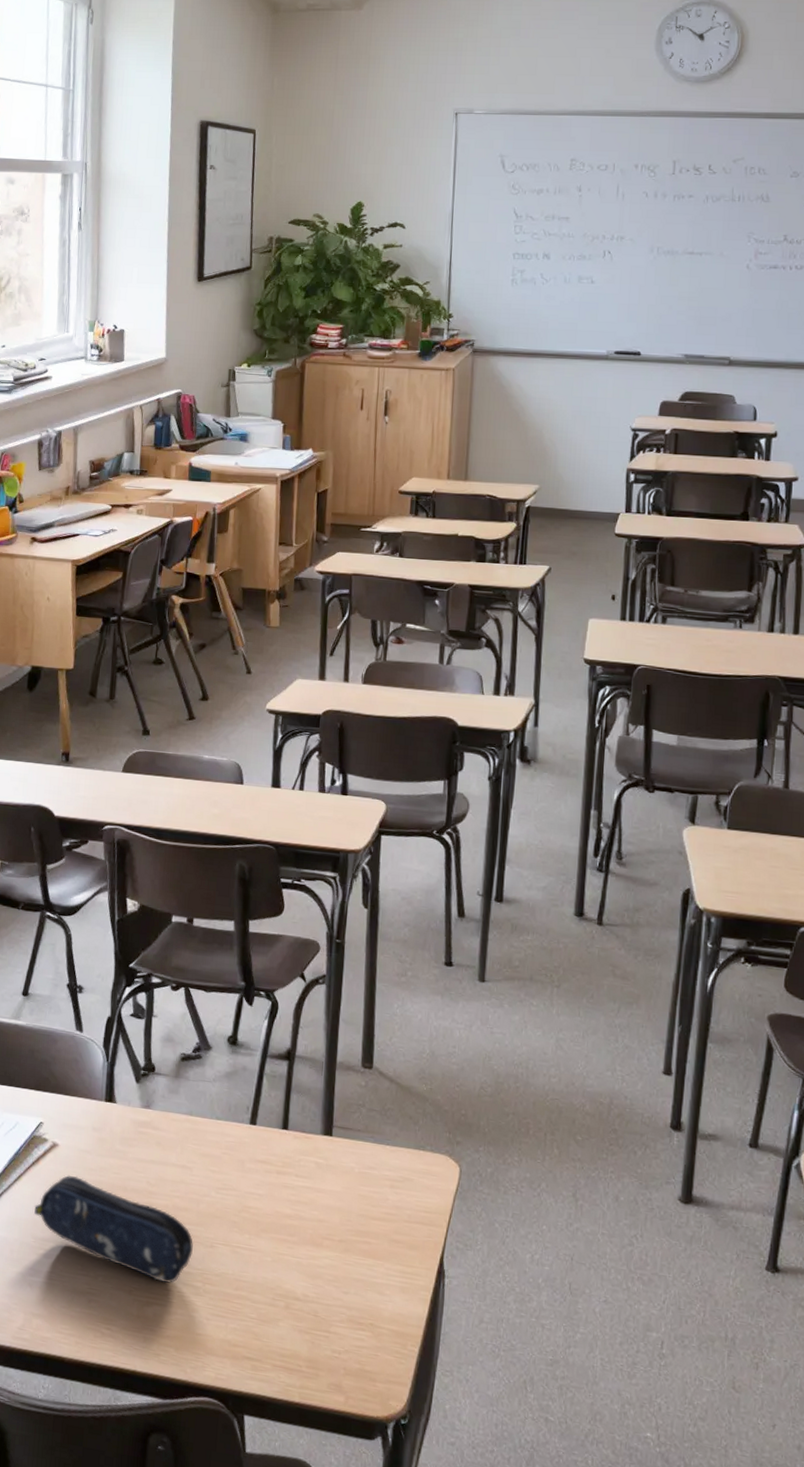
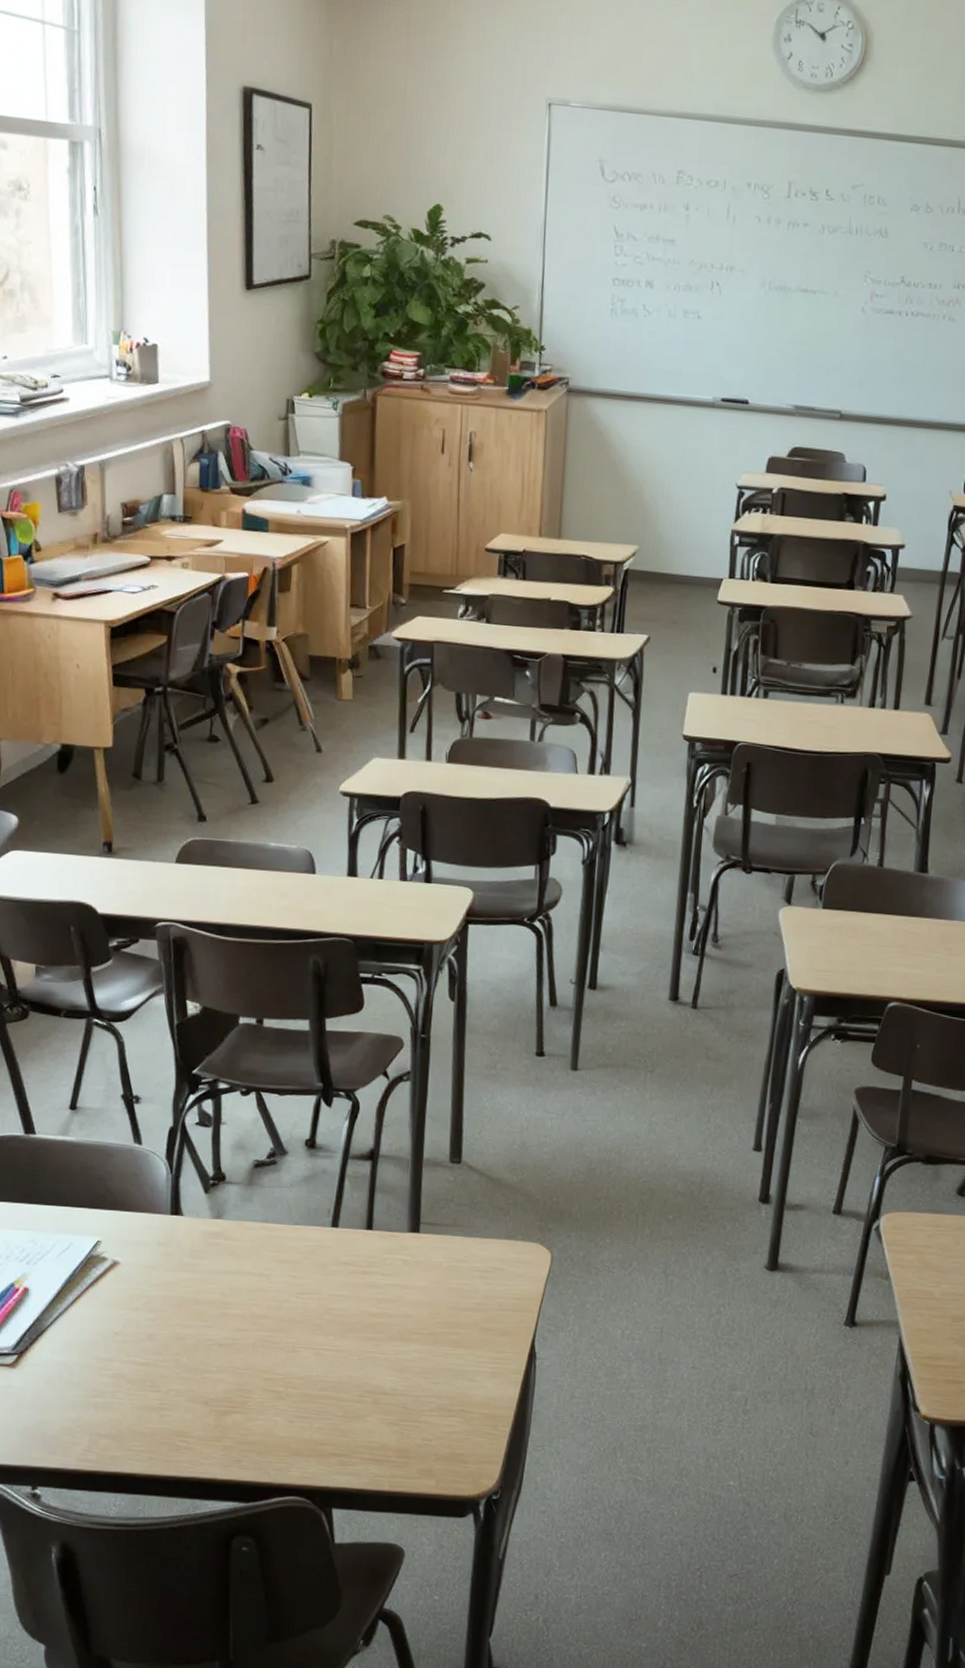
pencil case: present [34,1175,193,1283] -> none [96,1292,273,1391]

